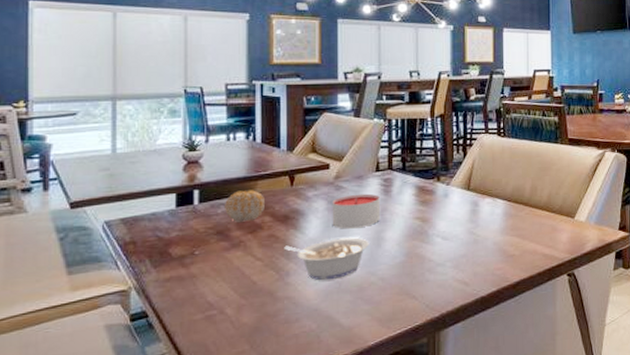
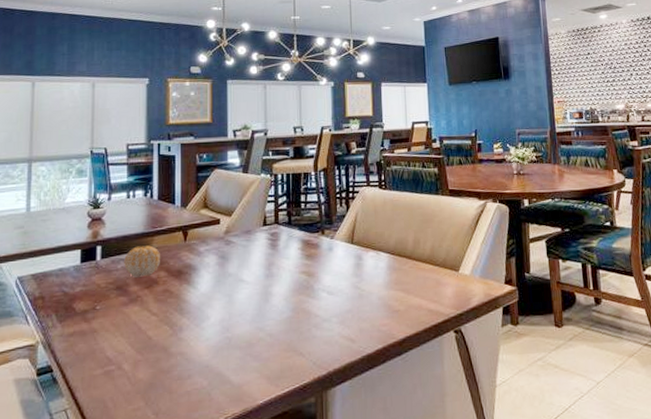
legume: present [284,237,369,281] -> none [178,292,258,336]
candle: present [332,193,380,229] -> none [222,248,267,284]

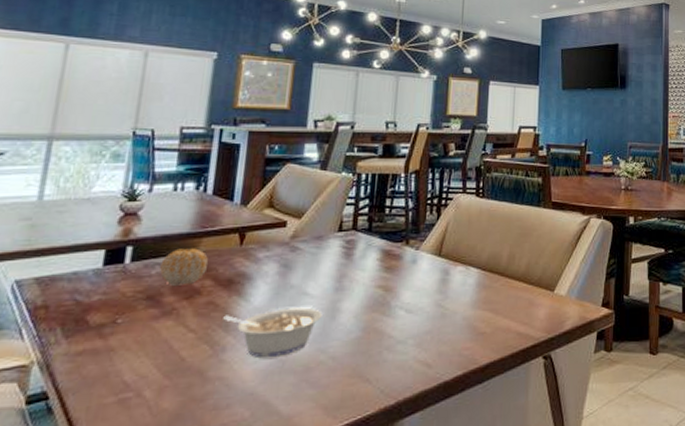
legume: none [178,292,258,336] -> present [223,307,323,358]

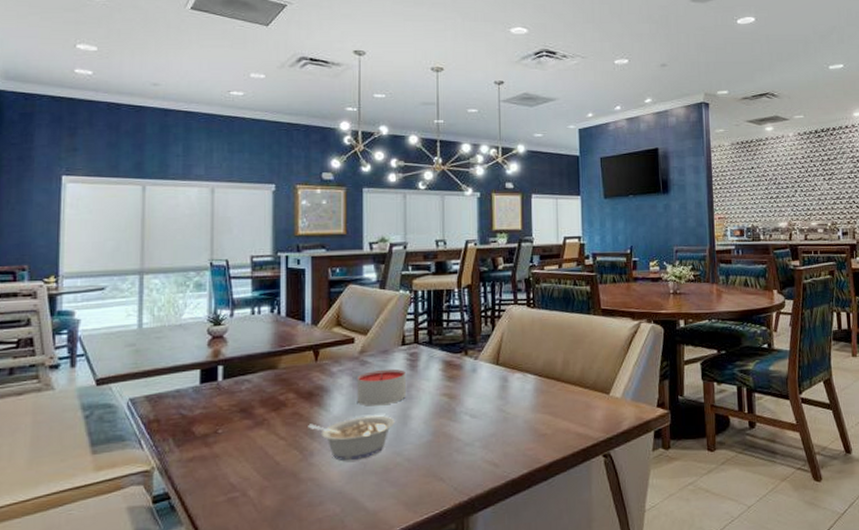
fruit: present [160,248,209,286] -> none [249,365,290,399]
candle: none [282,256,340,297] -> present [357,368,406,406]

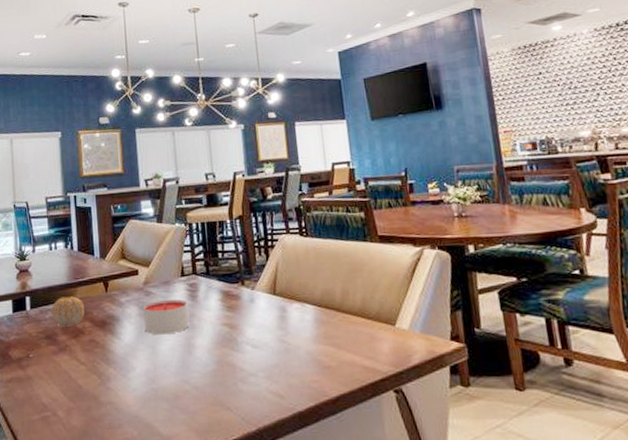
fruit: none [249,365,290,399] -> present [51,296,85,327]
legume: present [308,415,395,461] -> none [104,344,181,387]

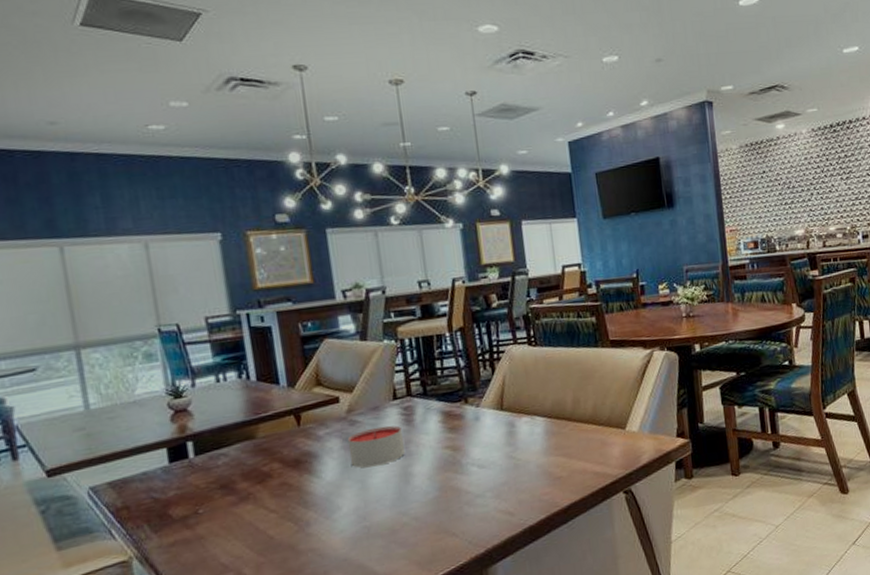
fruit: present [51,296,85,327] -> none [224,435,272,473]

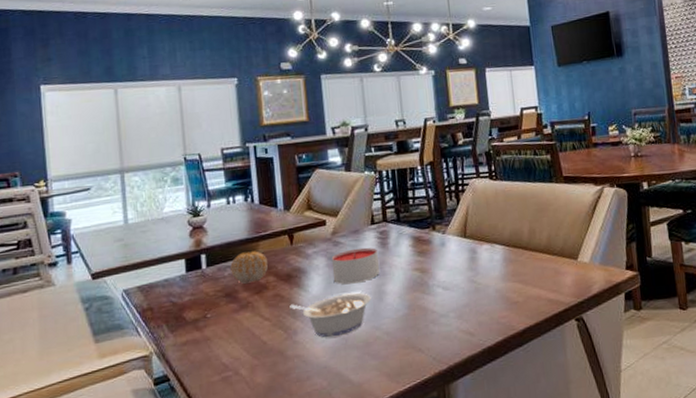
fruit: none [224,435,272,473] -> present [230,251,269,284]
legume: none [300,476,396,527] -> present [290,292,371,337]

